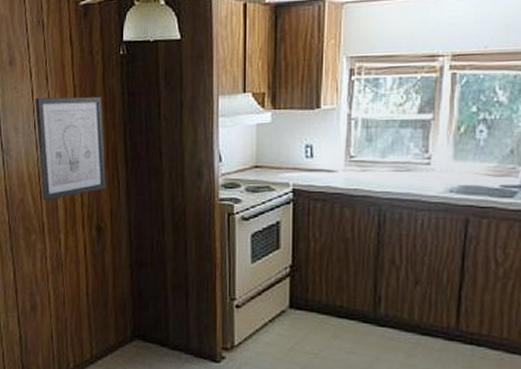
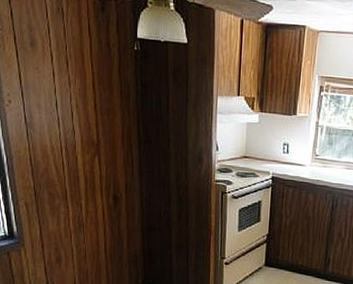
wall art: present [35,96,106,201] -> none [56,80,122,172]

